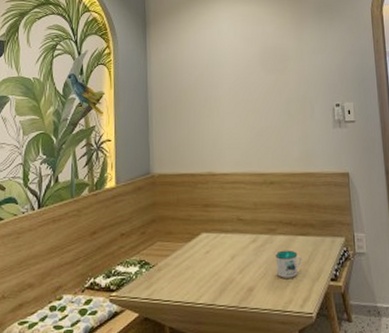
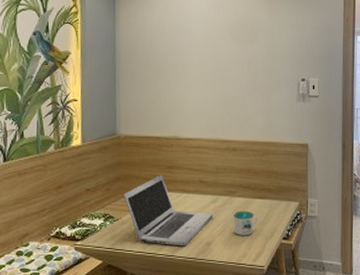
laptop: none [159,214,254,294] -> present [123,174,214,247]

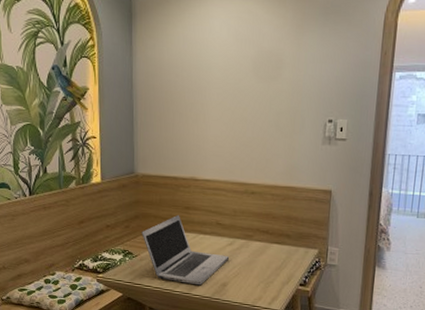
mug: present [233,211,258,235] -> none [249,255,275,279]

